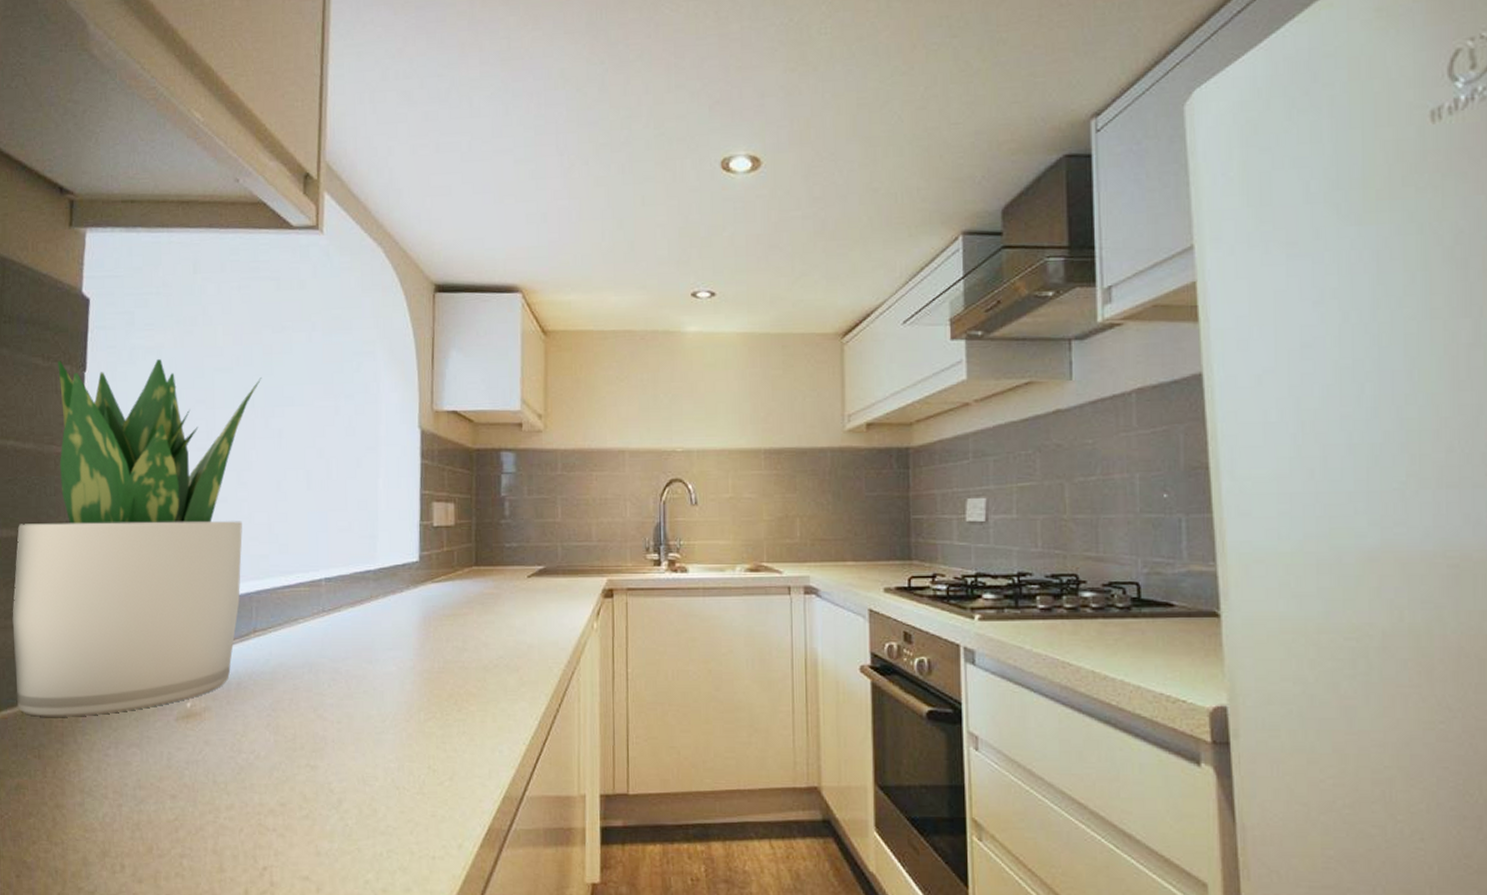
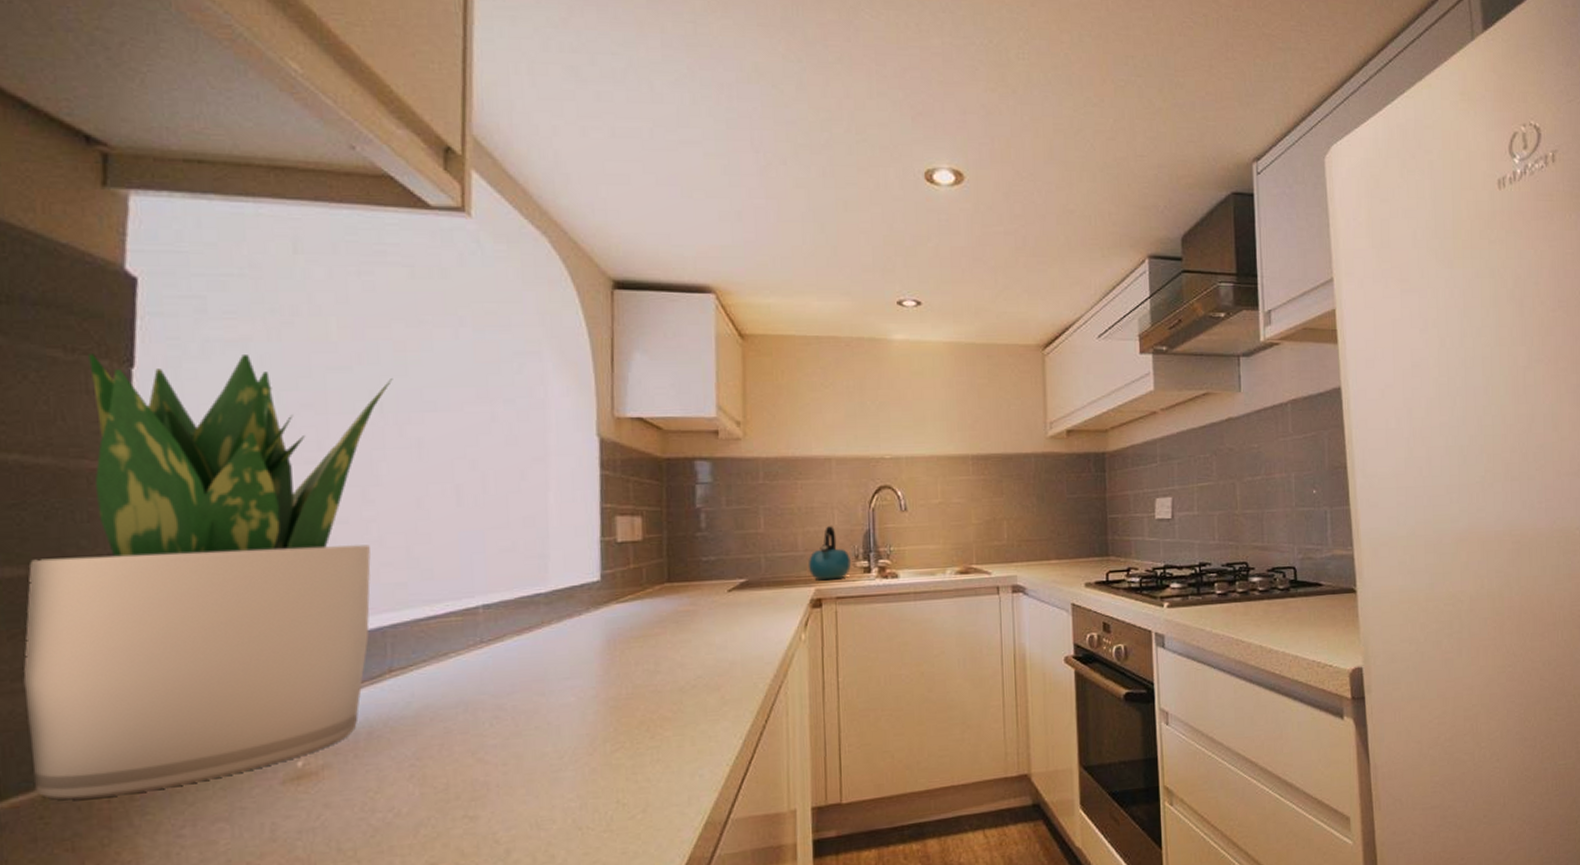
kettle: none [601,518,641,571] -> present [808,526,851,581]

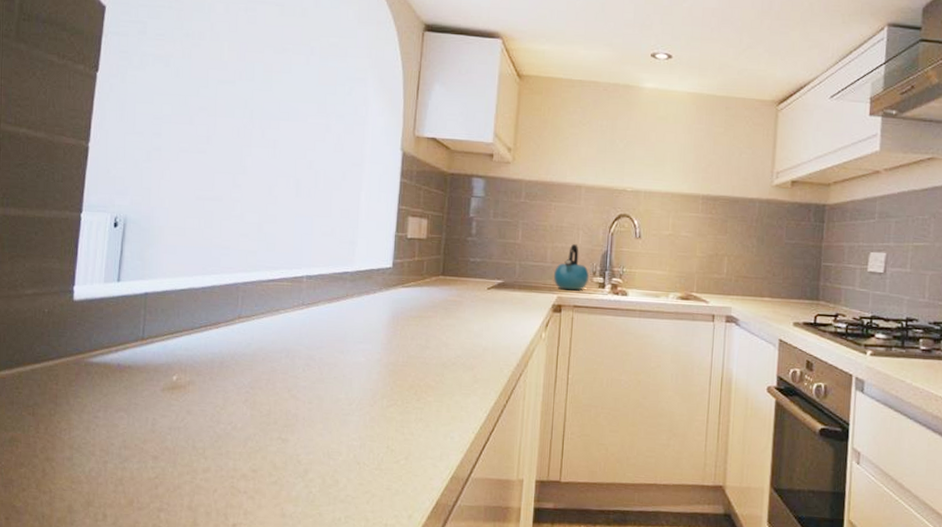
planter: present [23,354,393,801] -> none [15,60,262,382]

